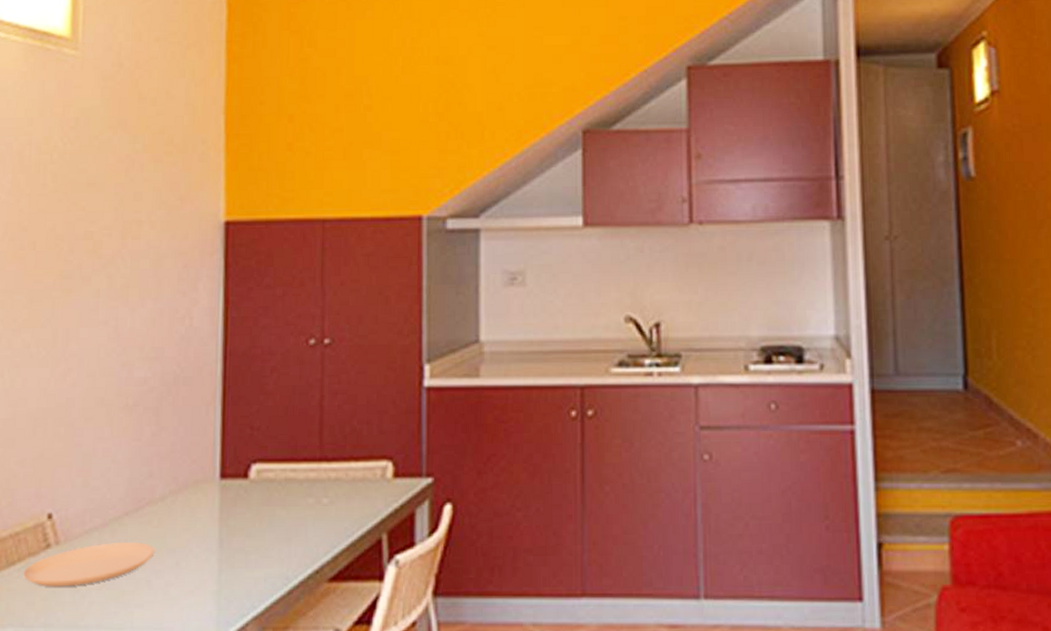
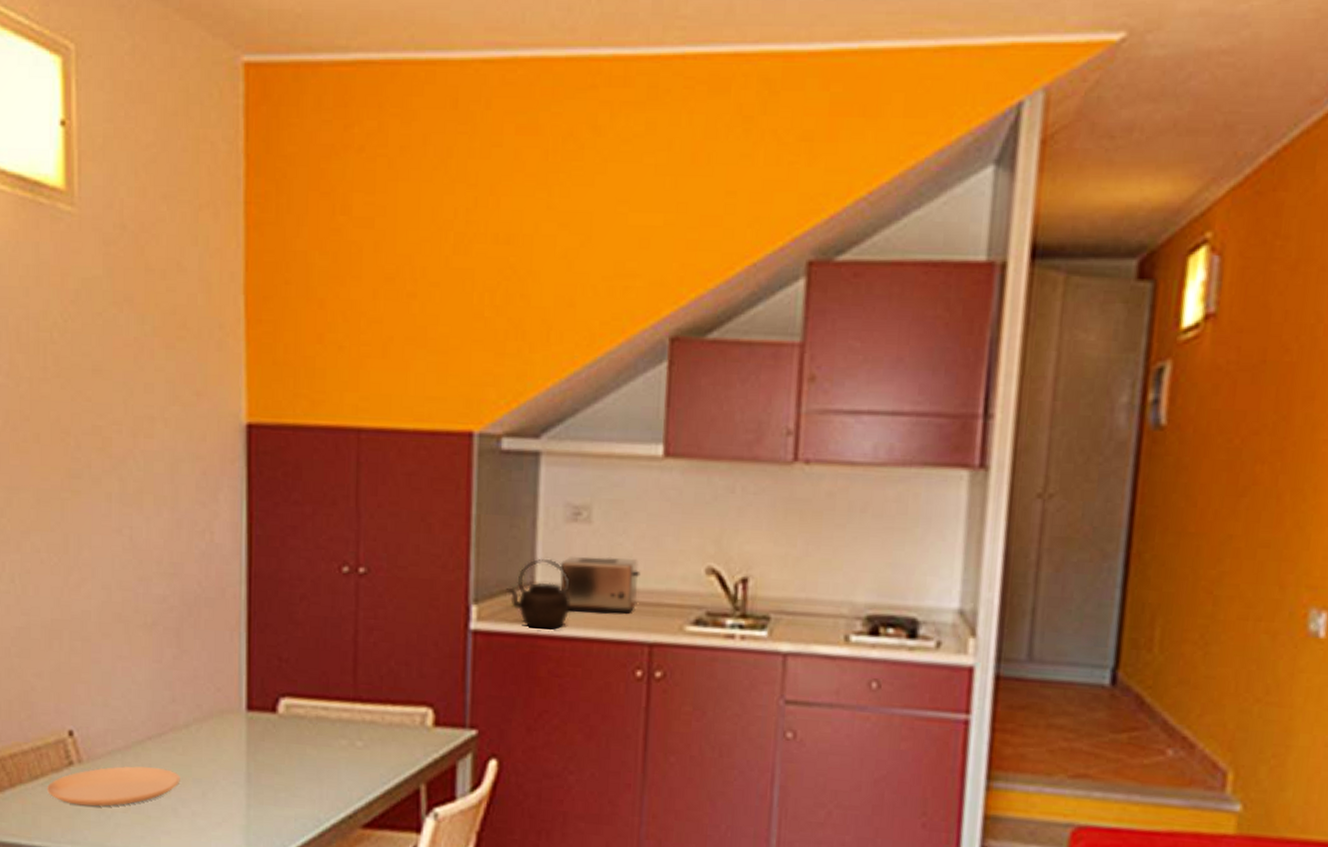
kettle: none [454,319,511,382] -> present [505,558,571,631]
toaster: none [500,313,570,366] -> present [560,556,641,615]

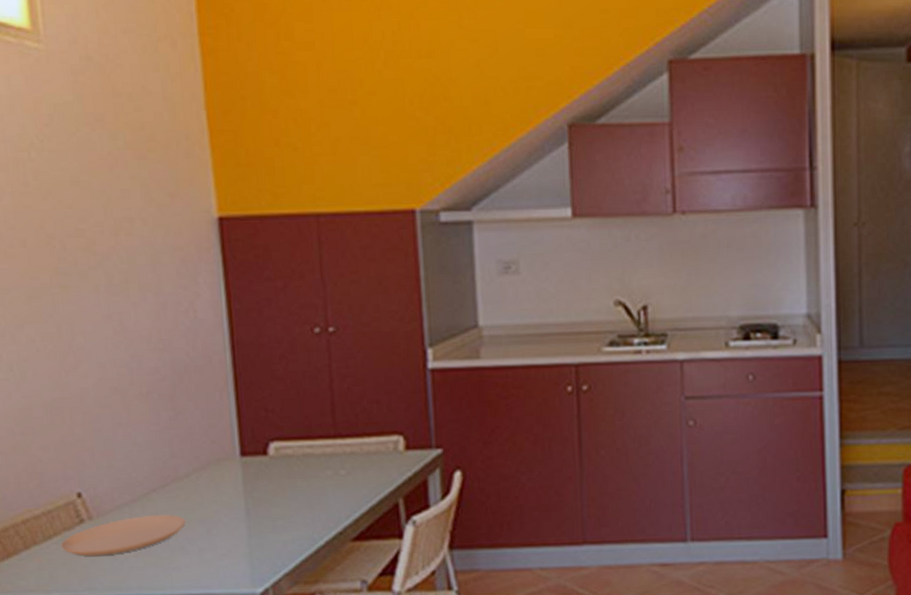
kettle: present [505,558,571,631] -> none [454,305,509,363]
toaster: present [560,556,641,615] -> none [497,299,563,347]

